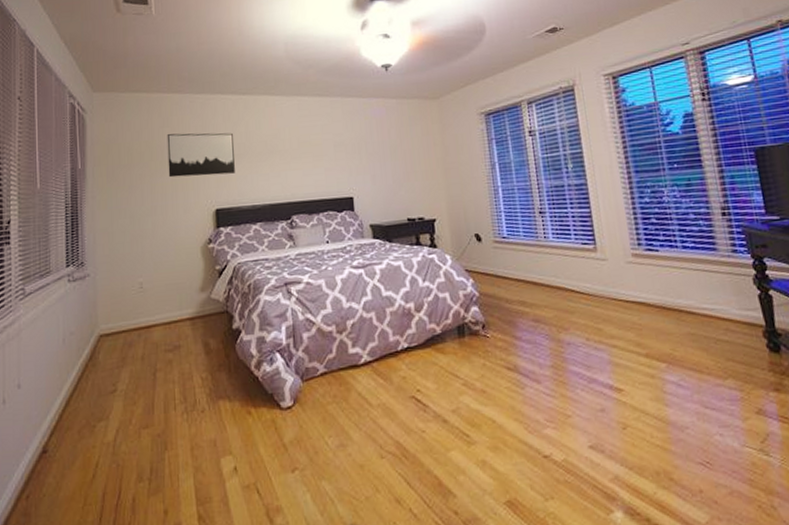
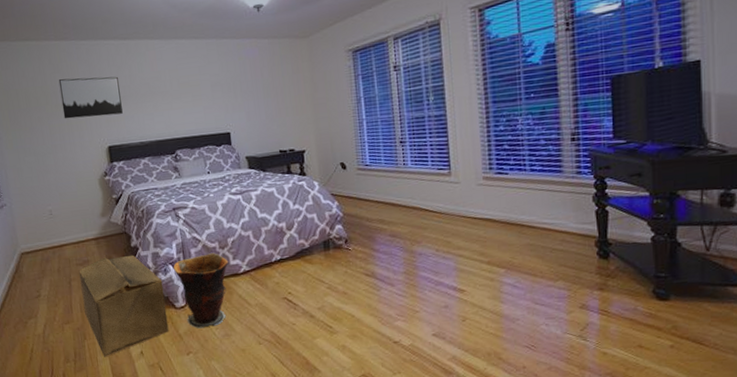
cardboard box: none [167,339,271,475] -> present [78,255,169,357]
bucket: none [281,338,346,437] -> present [173,253,228,329]

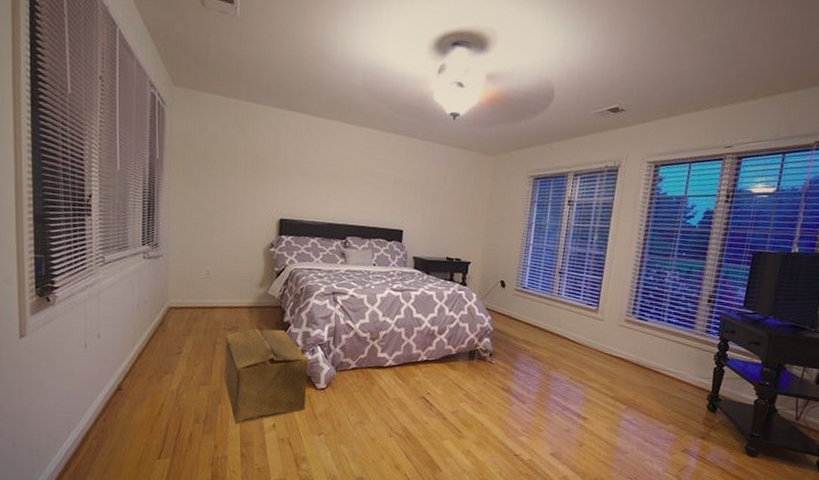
wall art: present [58,76,123,119] -> none [240,141,303,189]
bucket: present [173,253,228,329] -> none [322,342,376,413]

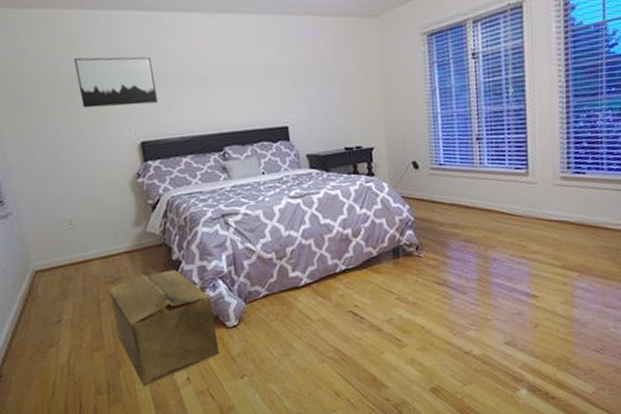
wall art: none [240,141,303,189] -> present [73,56,158,109]

